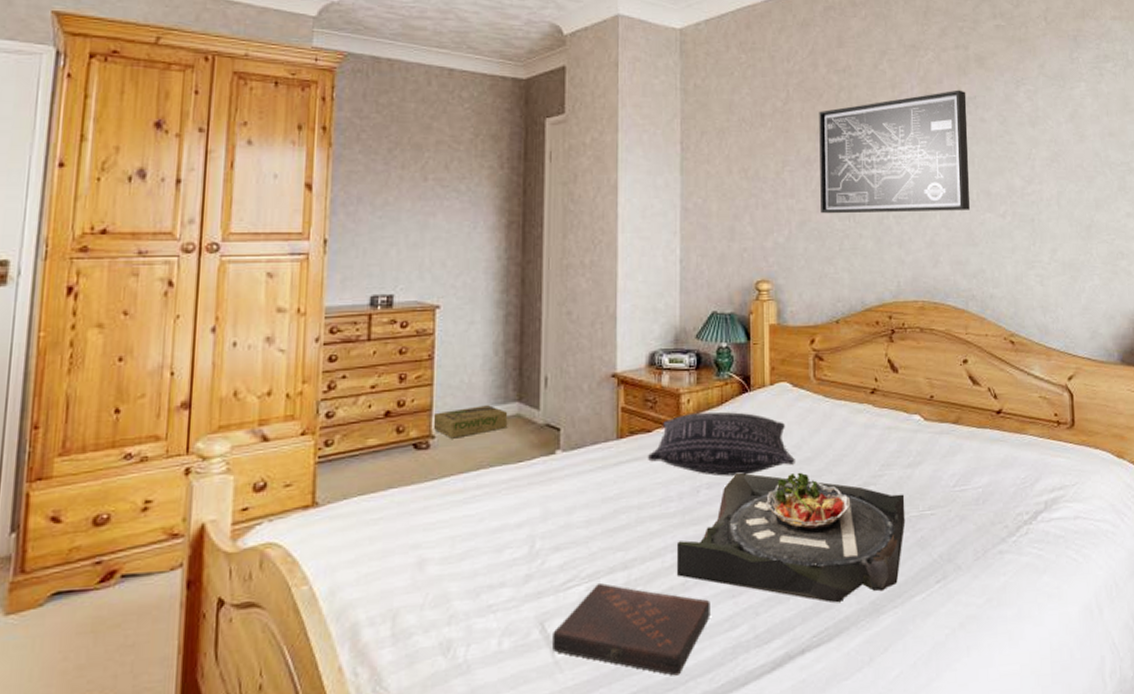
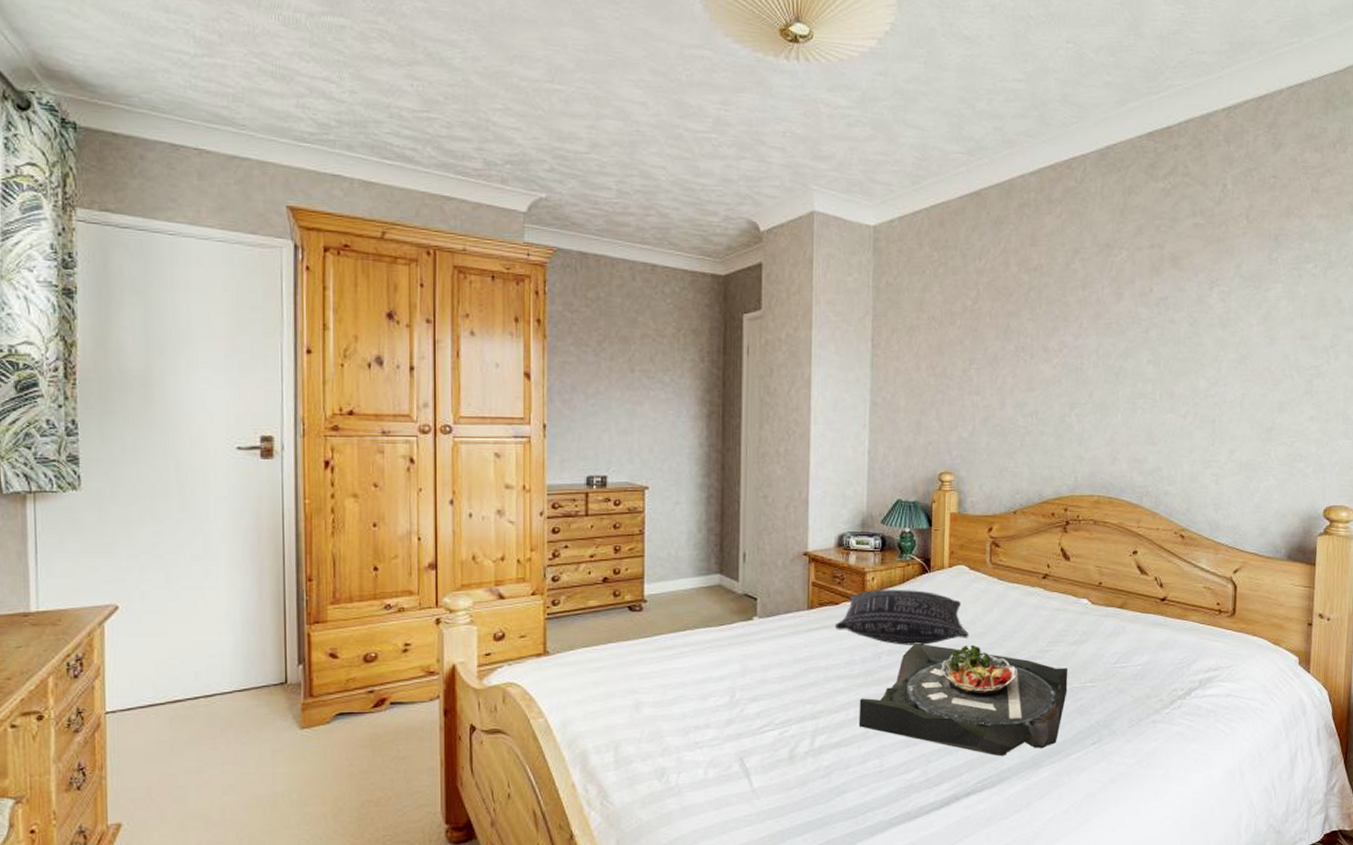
cardboard box: present [433,405,508,439] -> none [645,576,711,603]
book: present [551,582,710,676] -> none [749,728,888,807]
wall art: present [819,90,970,214] -> none [1005,290,1158,411]

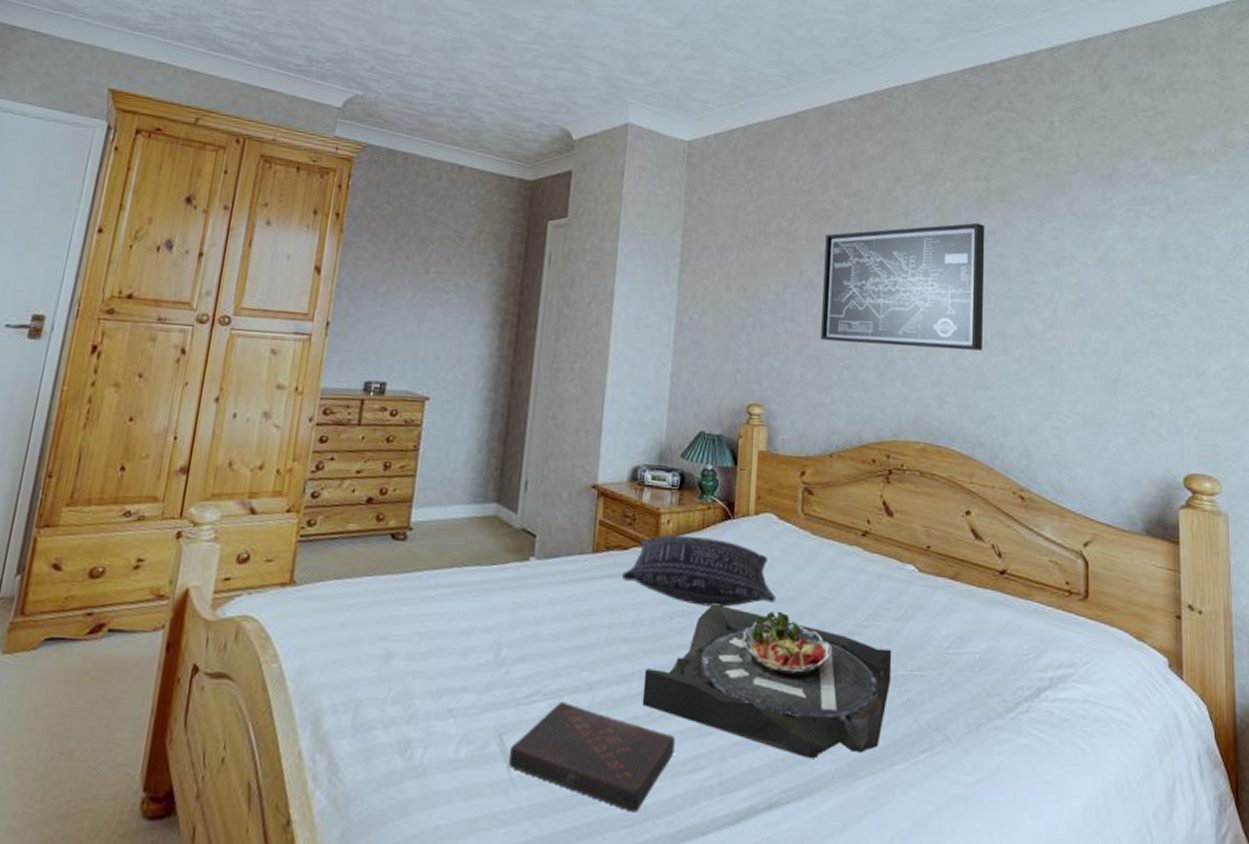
book: none [749,728,888,807] -> present [508,701,675,813]
wall art: none [1005,290,1158,411] -> present [821,222,985,351]

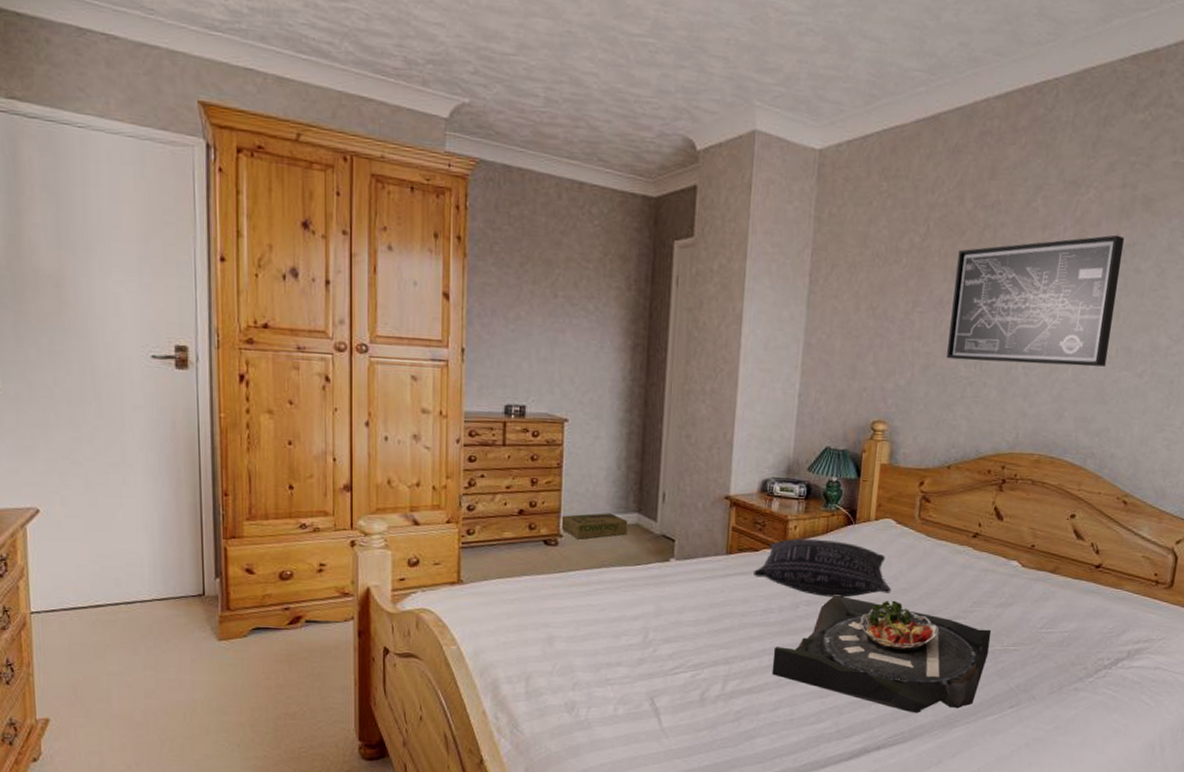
cardboard box: none [411,502,486,533] -> present [561,513,628,539]
book: present [508,701,675,813] -> none [659,672,800,753]

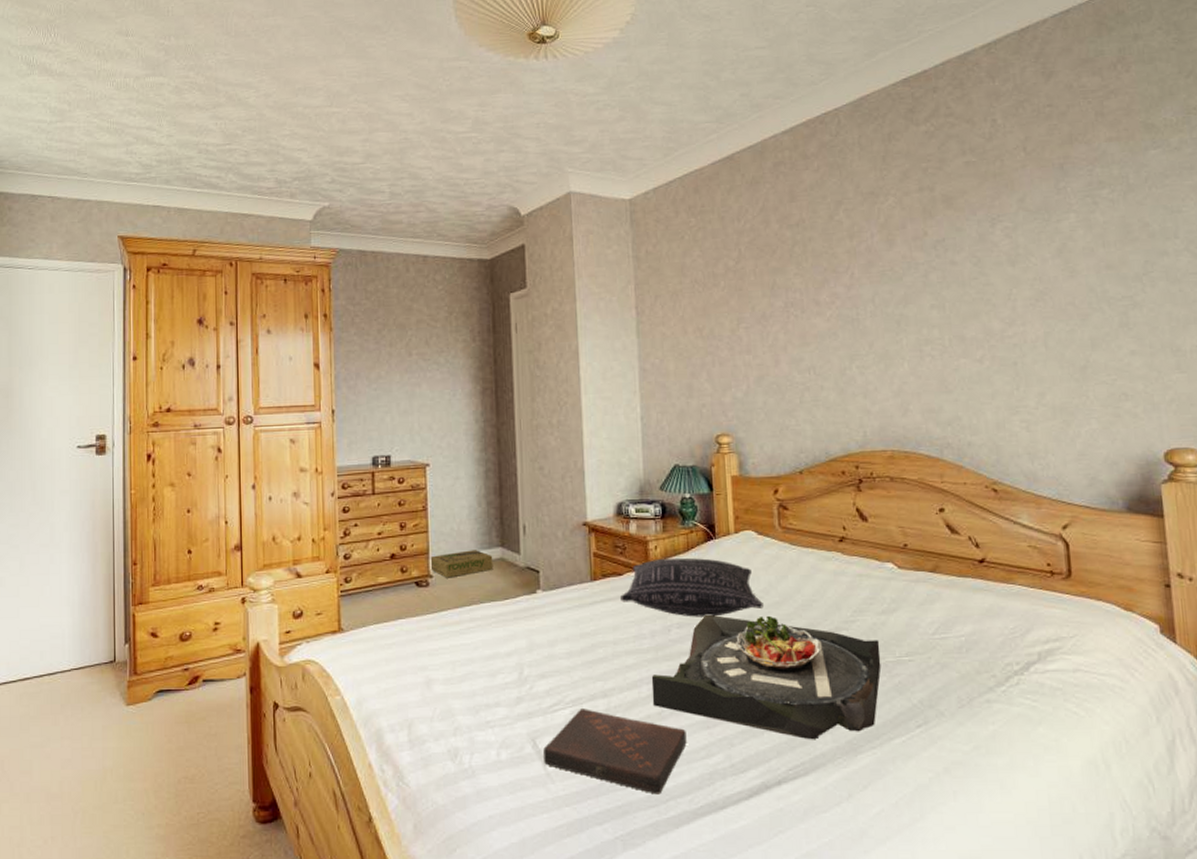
book: none [659,672,800,753] -> present [542,707,687,795]
wall art: present [947,235,1125,367] -> none [773,233,942,368]

